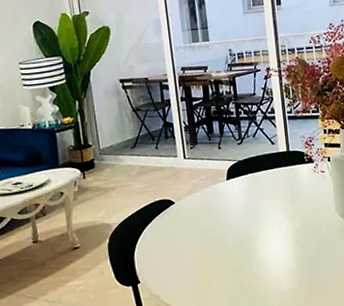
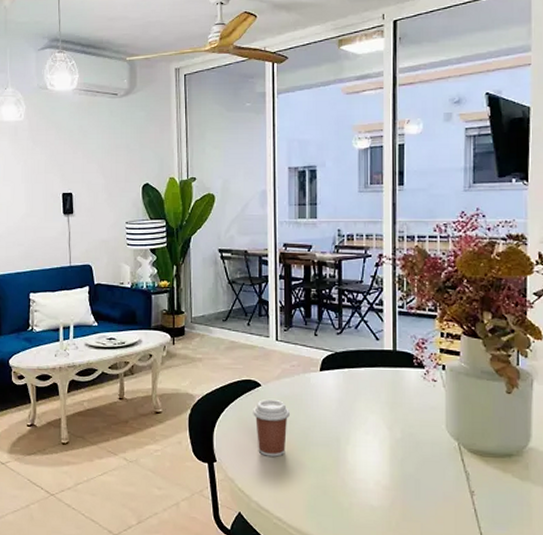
coffee cup: none [169,213,205,268] -> present [253,399,291,457]

